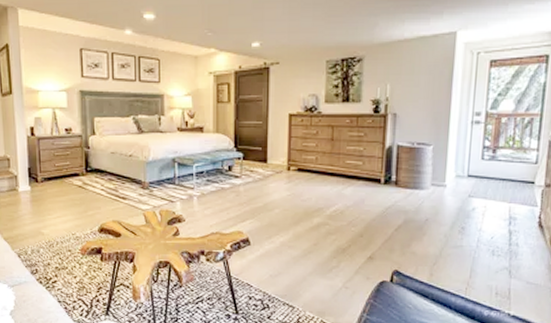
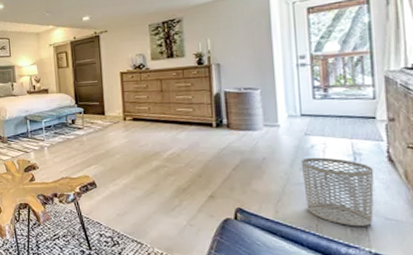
waste bin: none [460,220,525,290] -> present [302,157,375,226]

